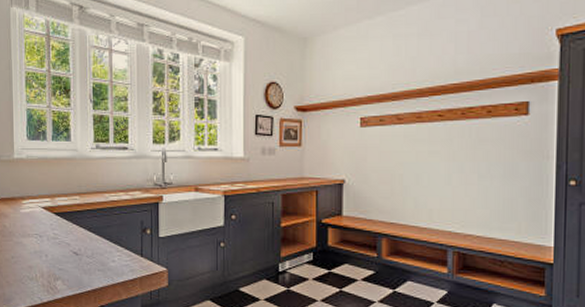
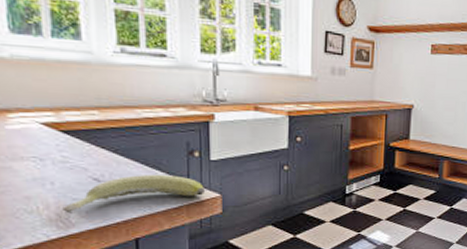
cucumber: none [52,249,155,281] -> present [62,174,206,214]

